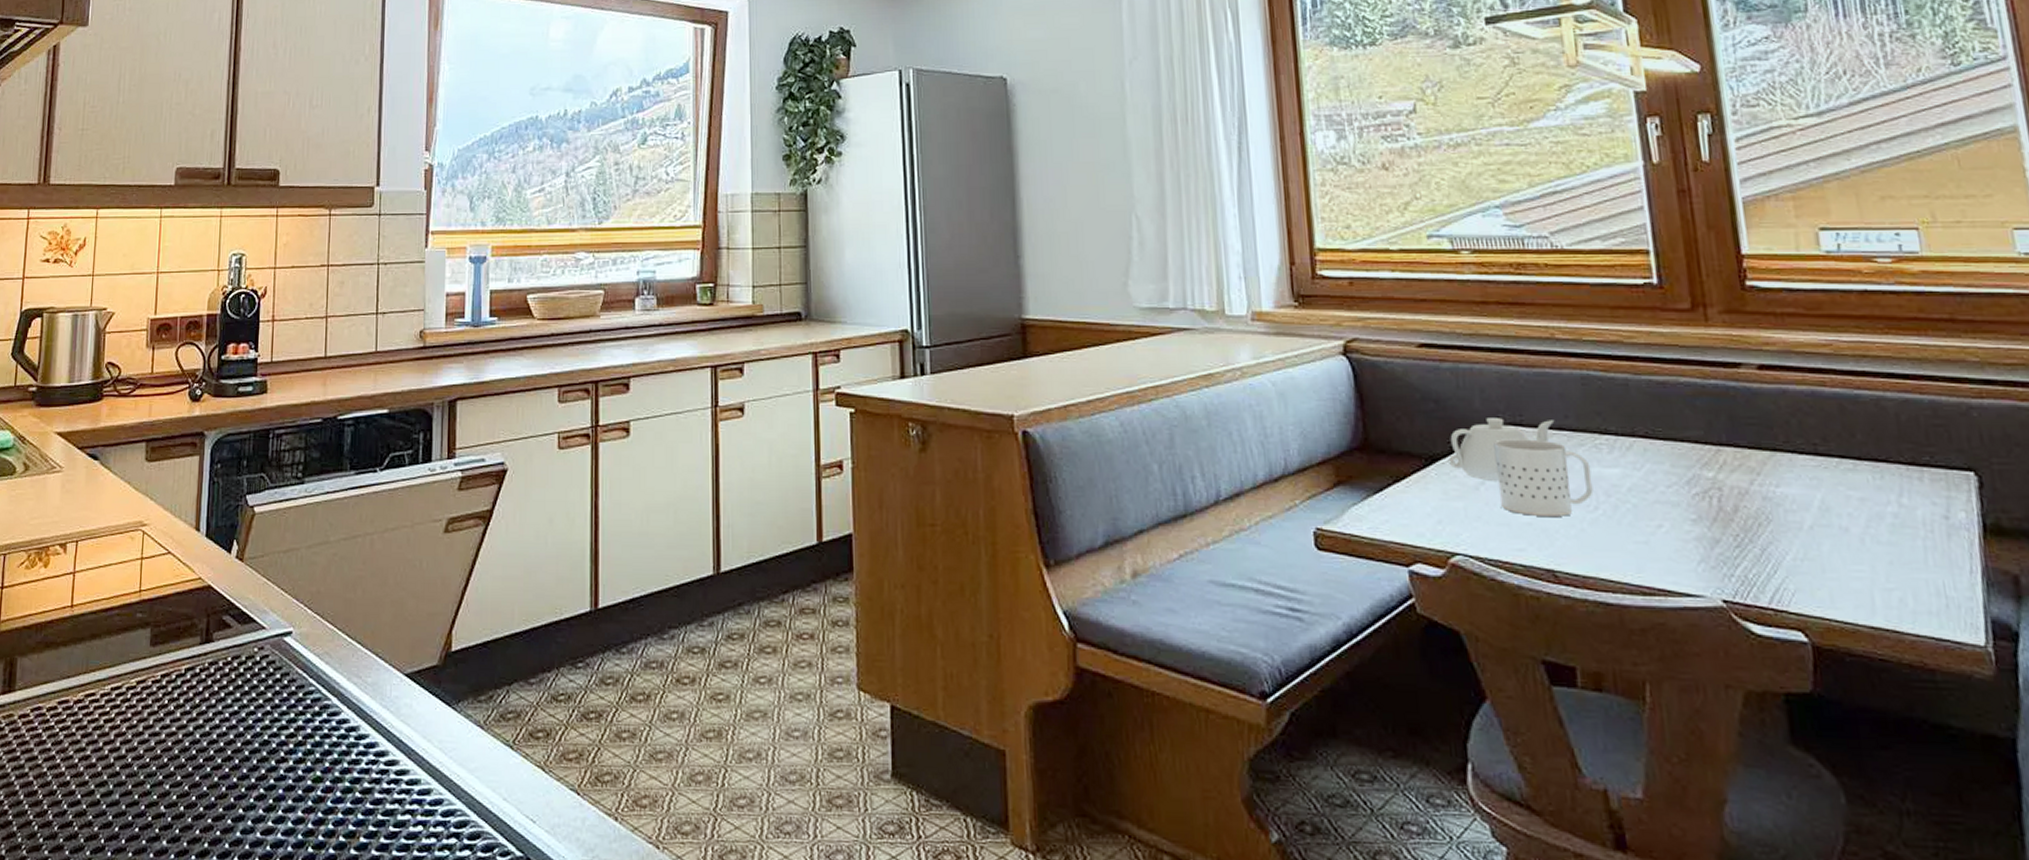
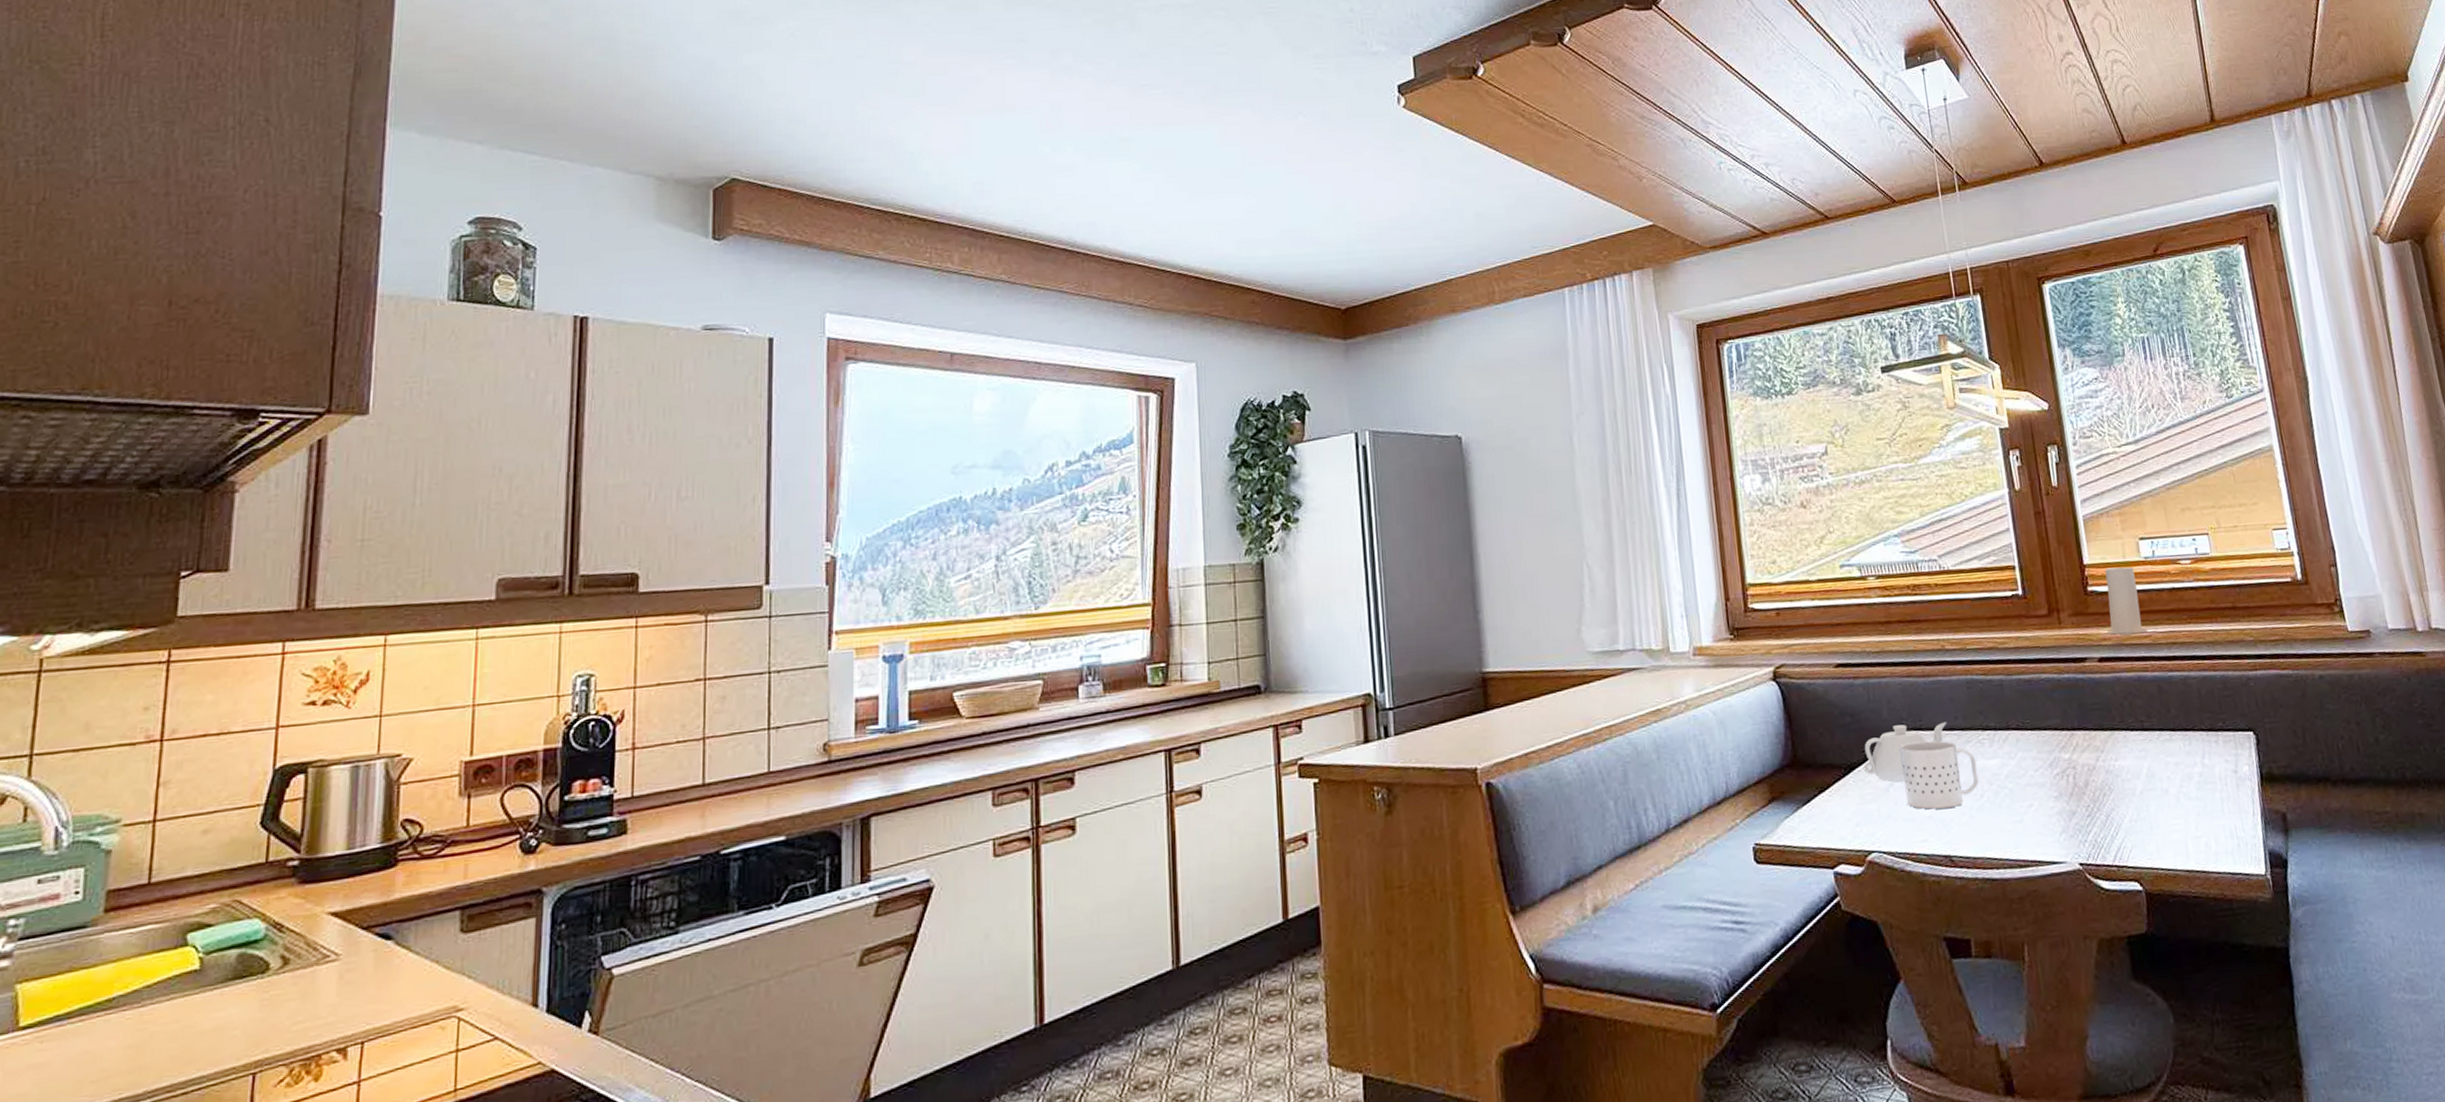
candle: none [1770,260,1828,341] -> present [2104,567,2148,635]

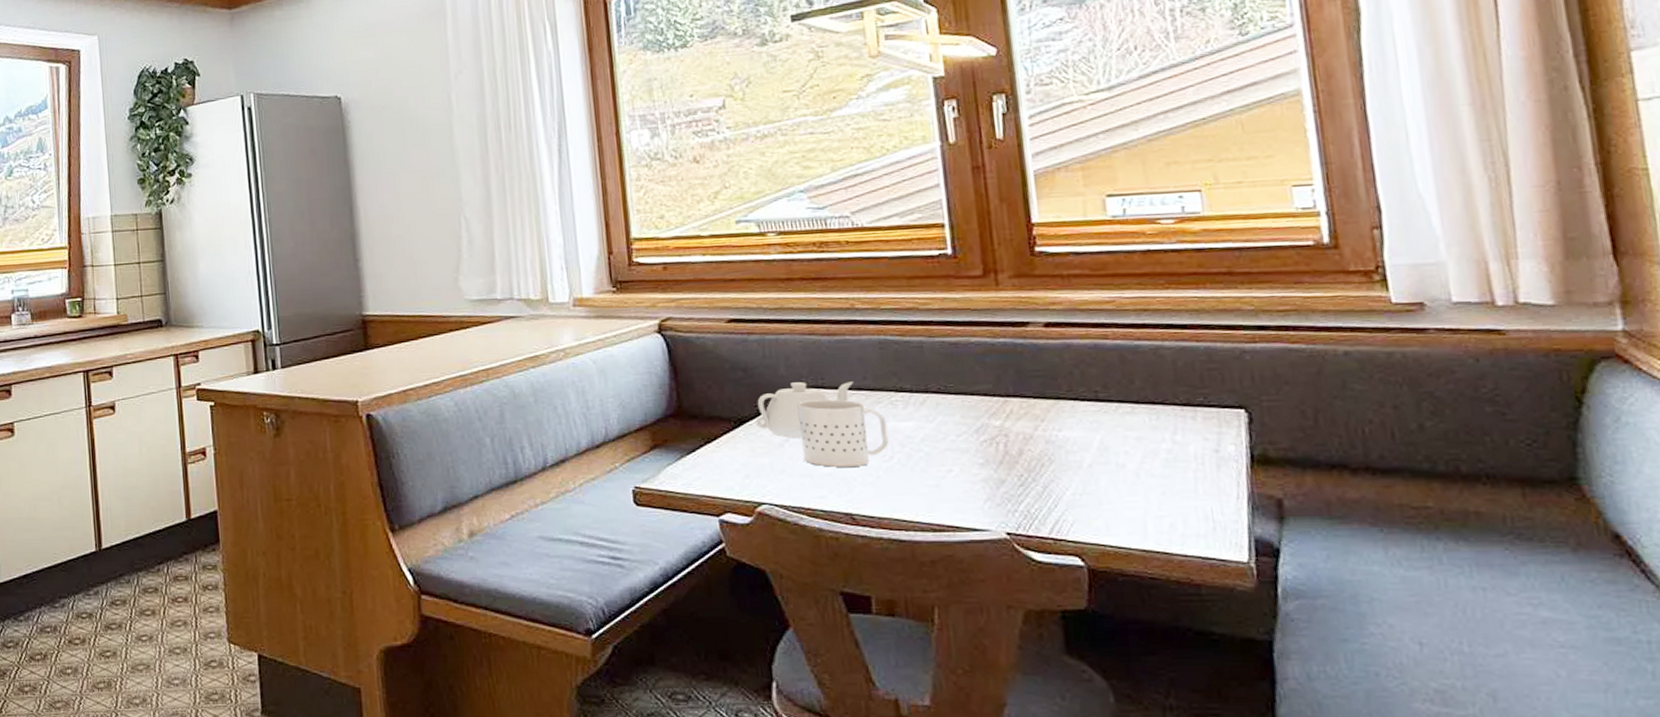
candle: present [2104,567,2148,635] -> none [1058,226,1112,299]

